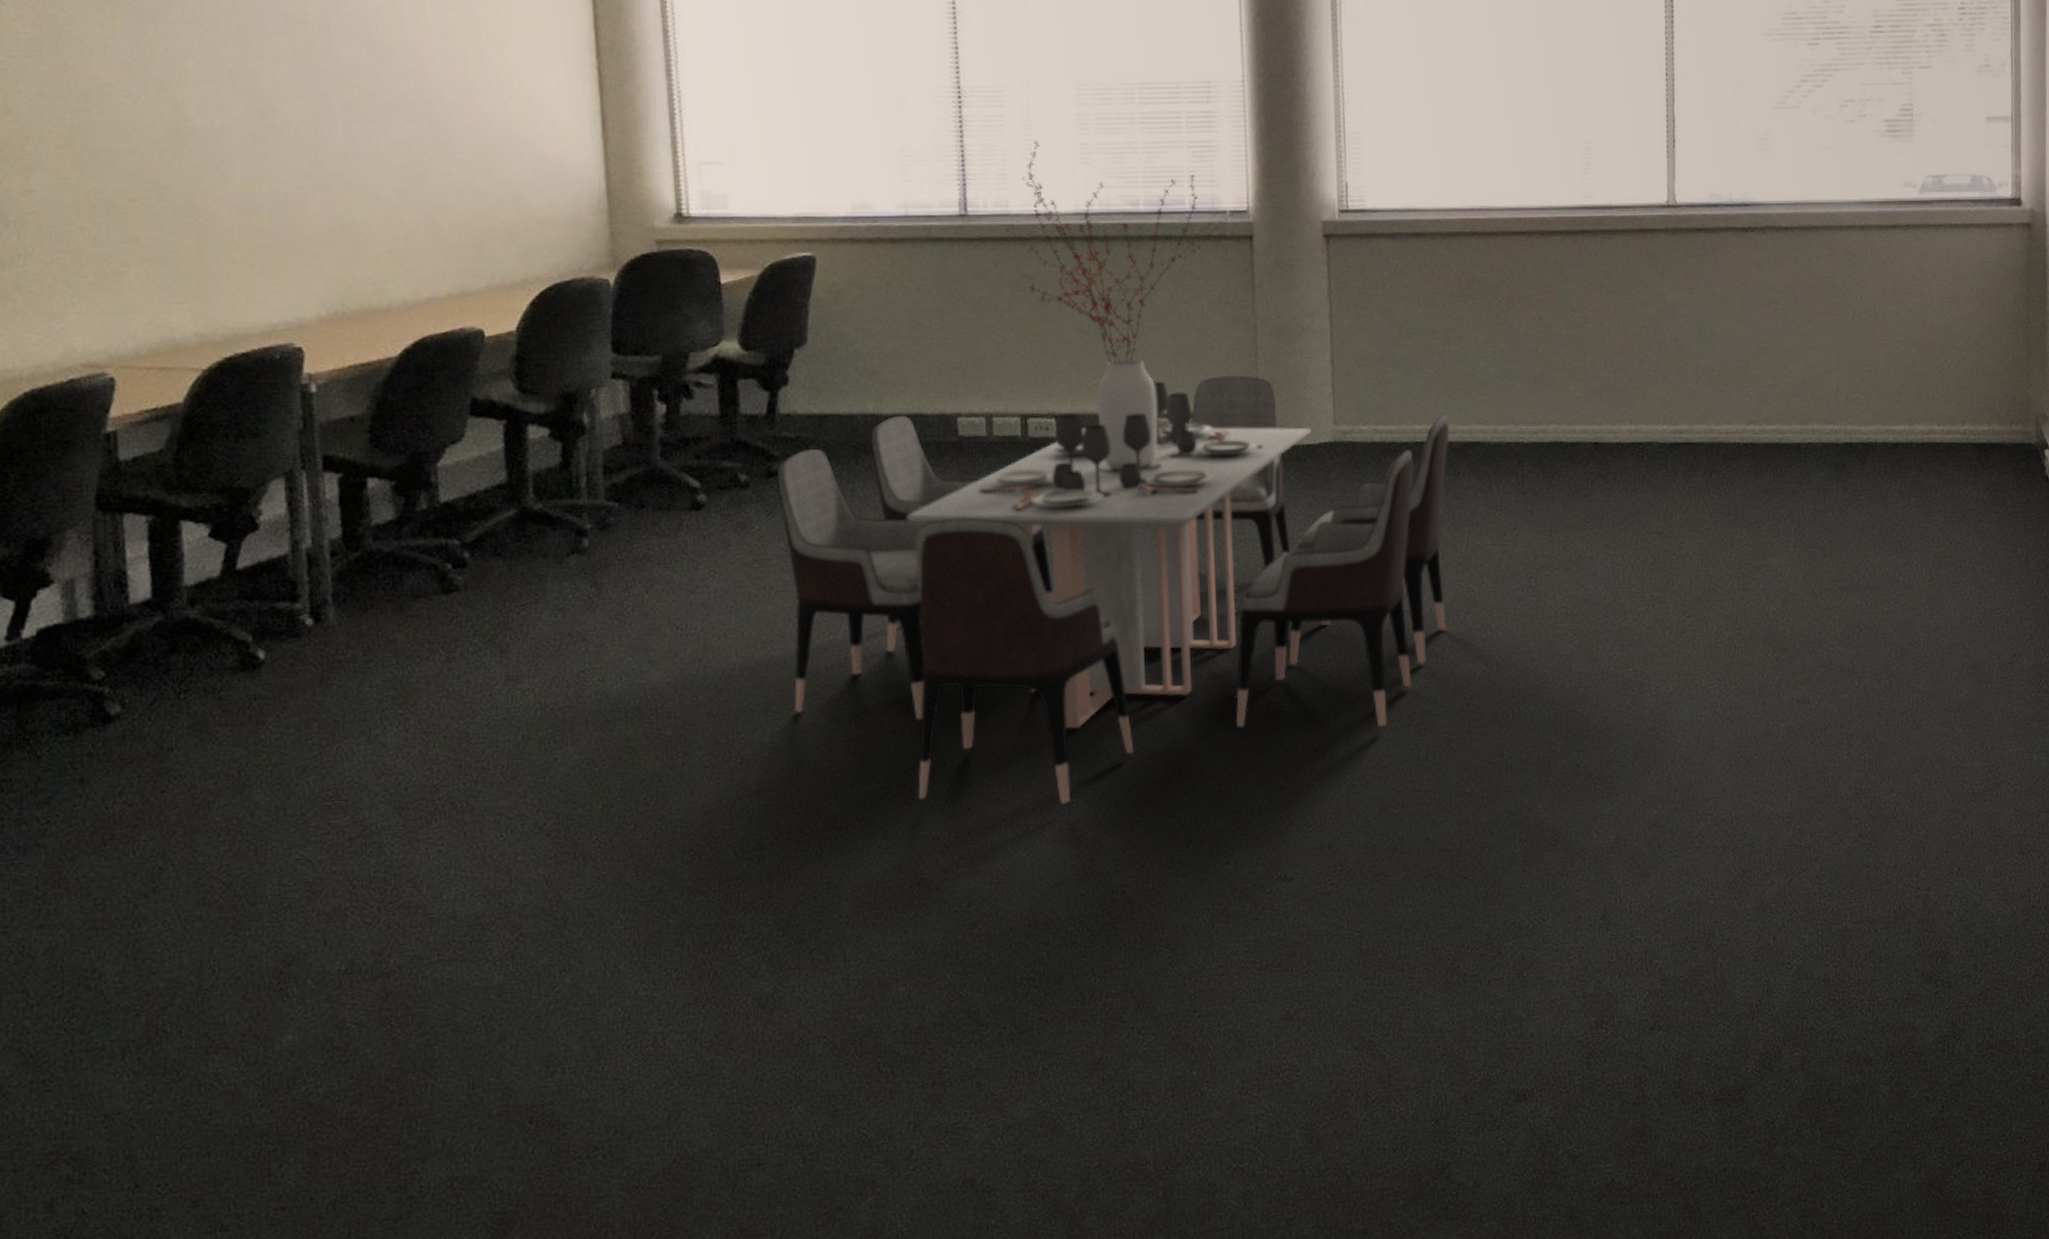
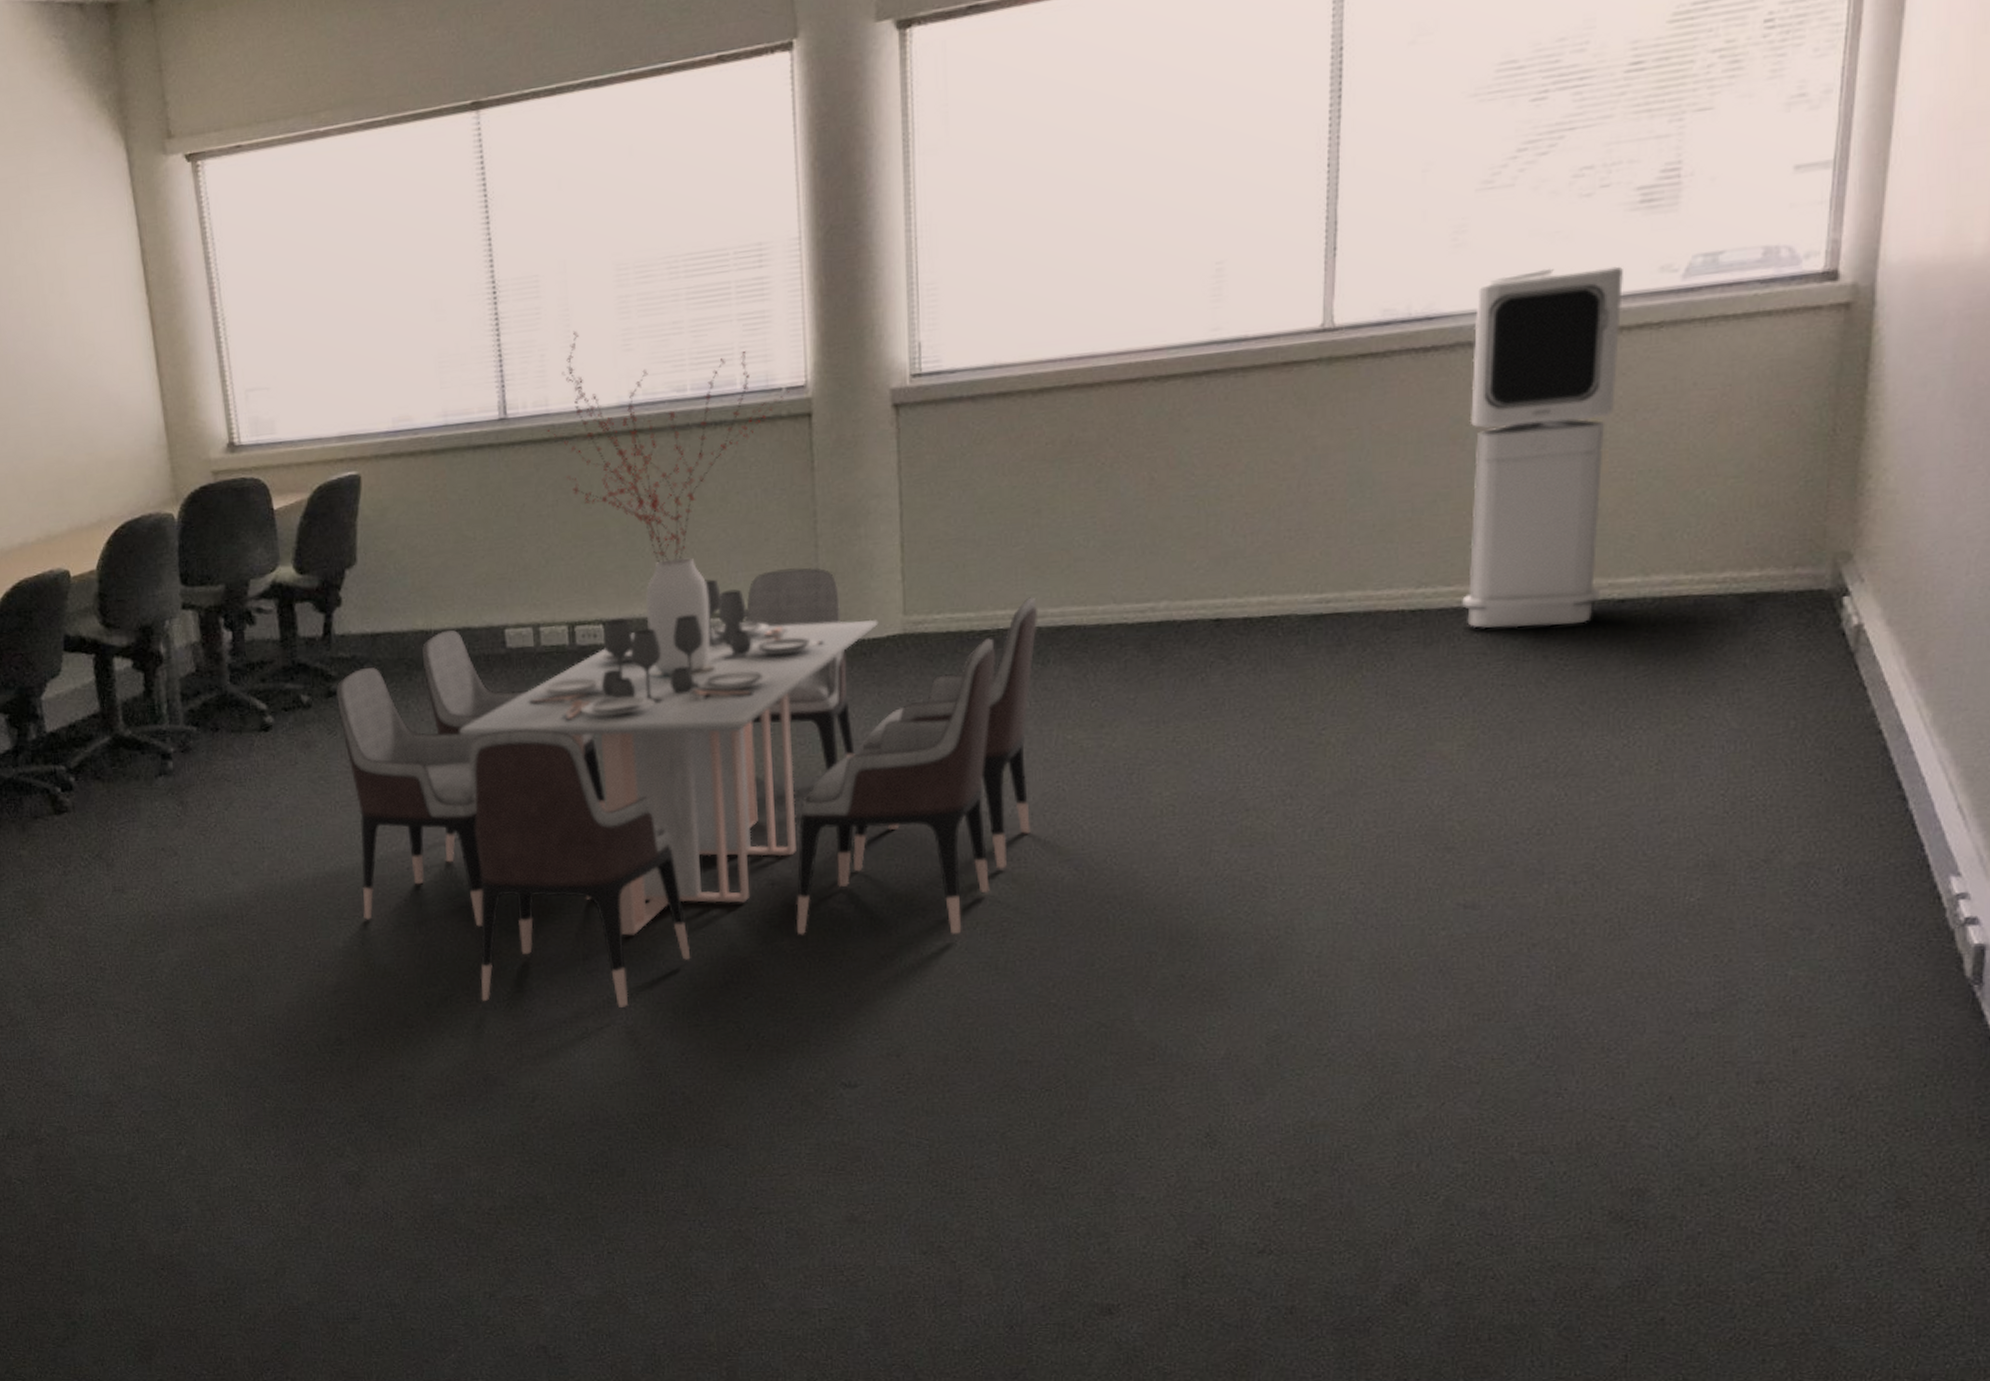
air purifier: none [1778,174,1881,463] -> present [1462,266,1623,628]

